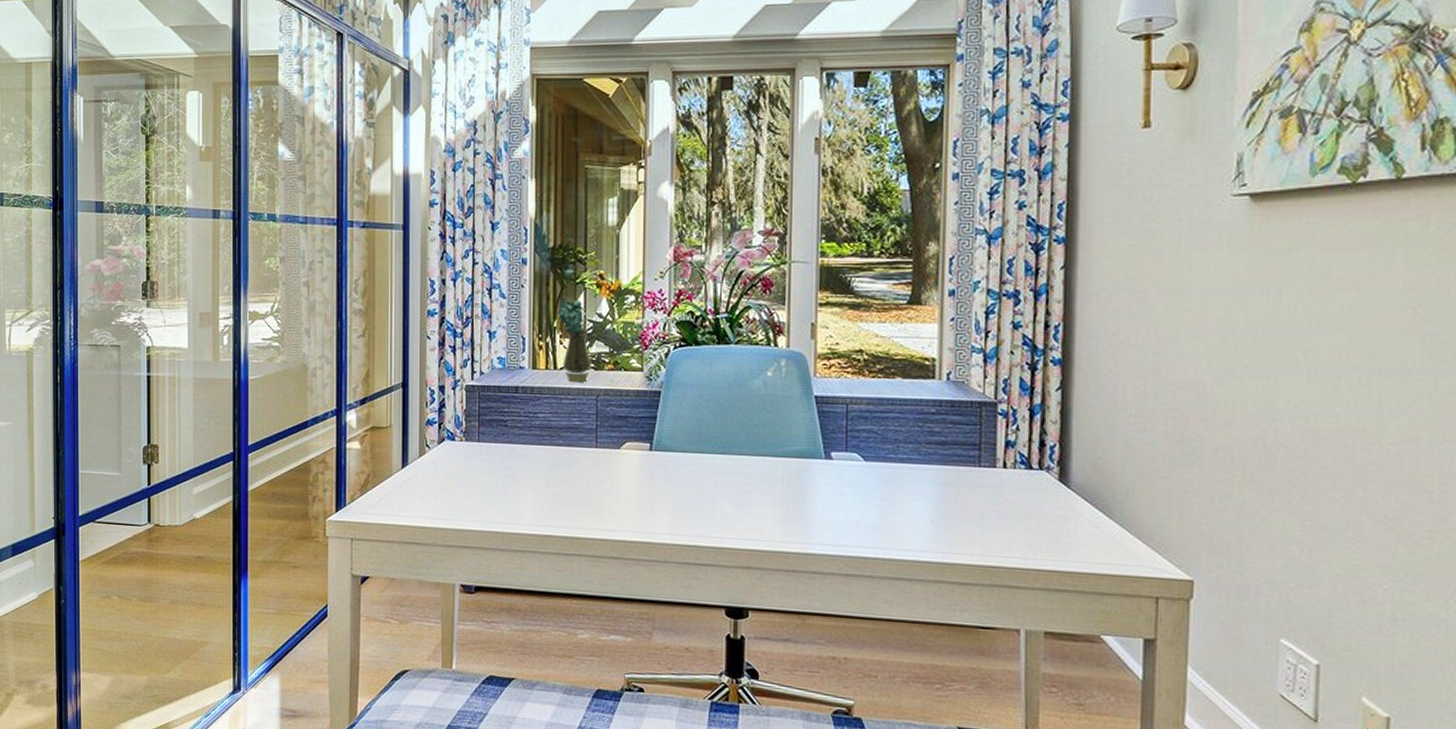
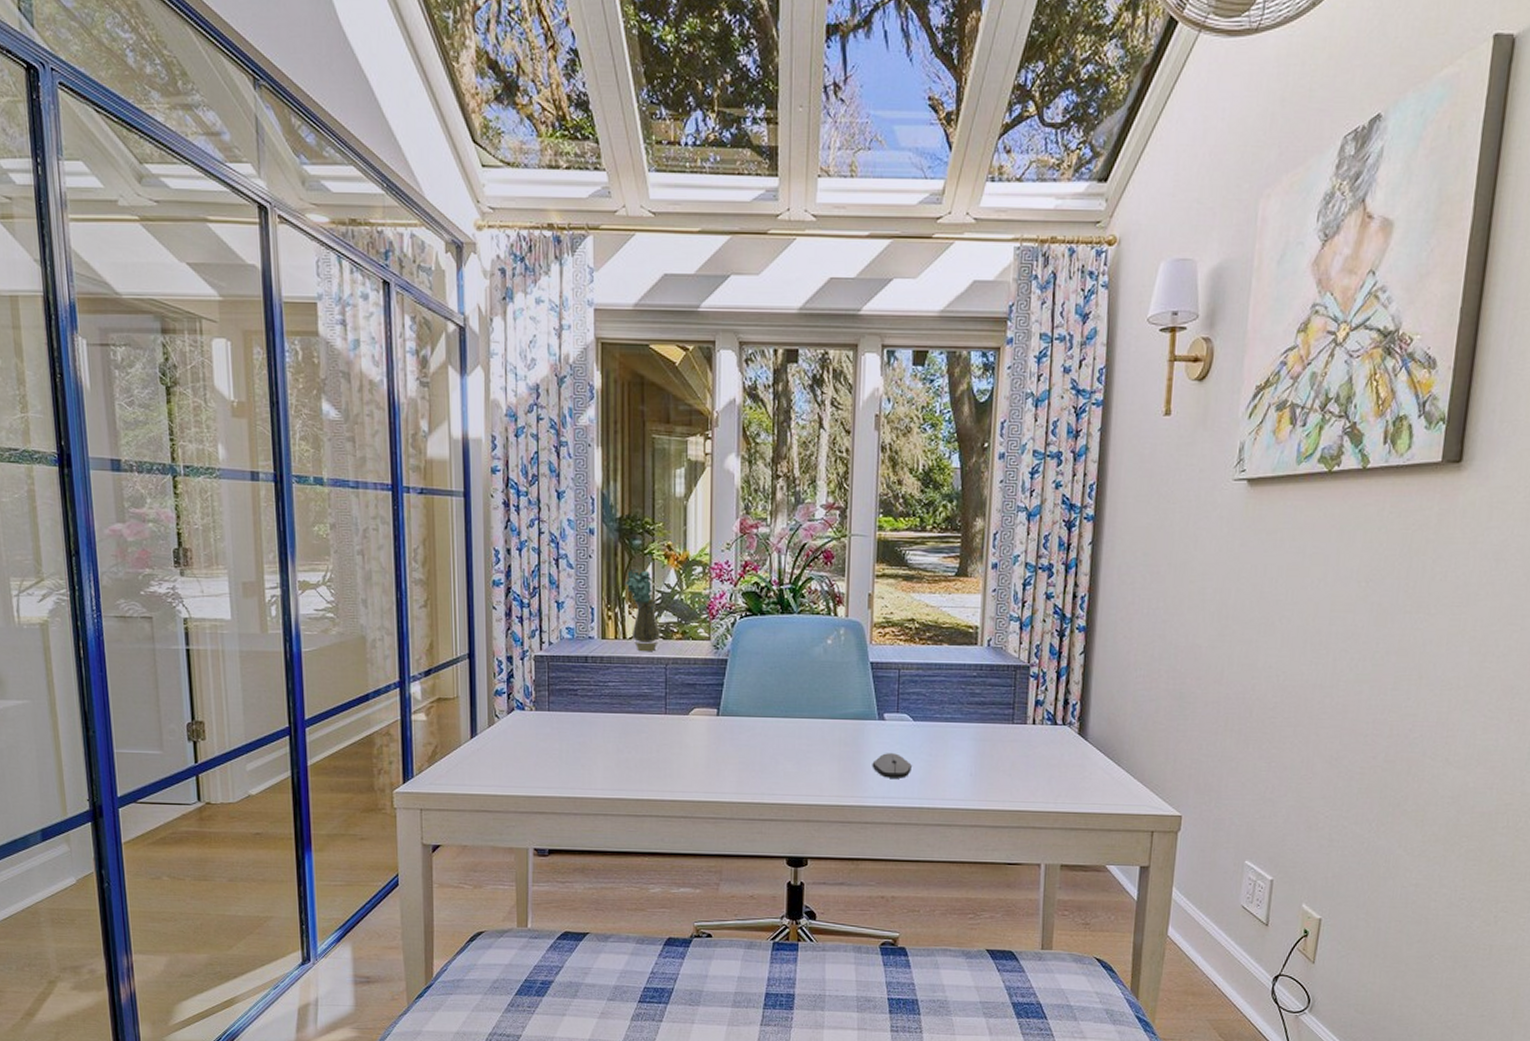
computer mouse: none [818,495,864,525] -> present [872,753,912,778]

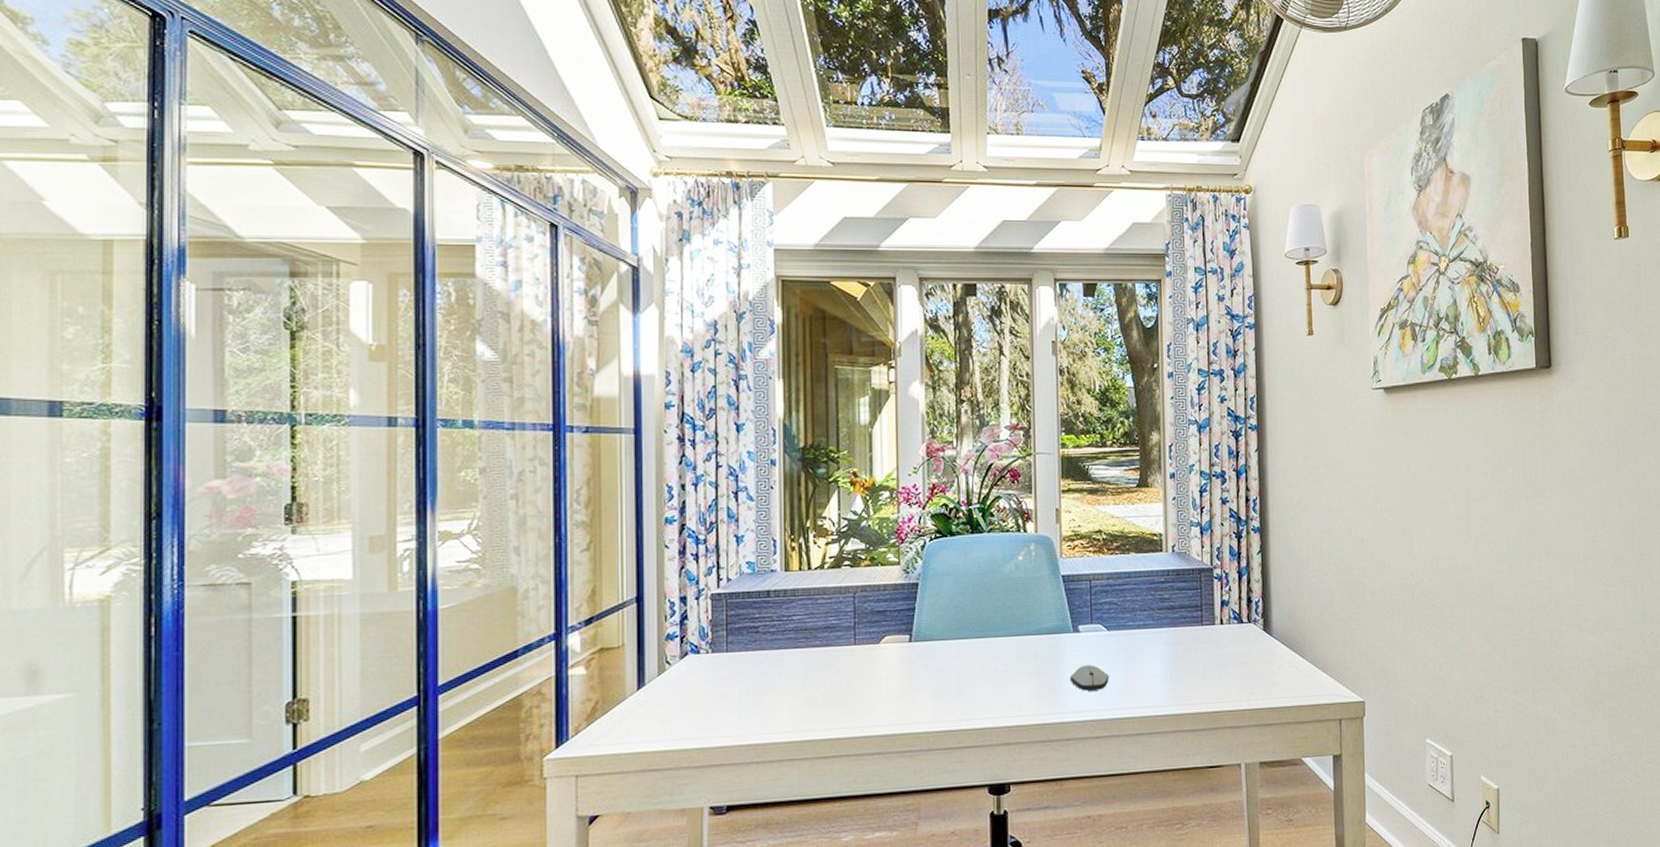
vase: present [626,566,660,652] -> none [810,495,847,582]

